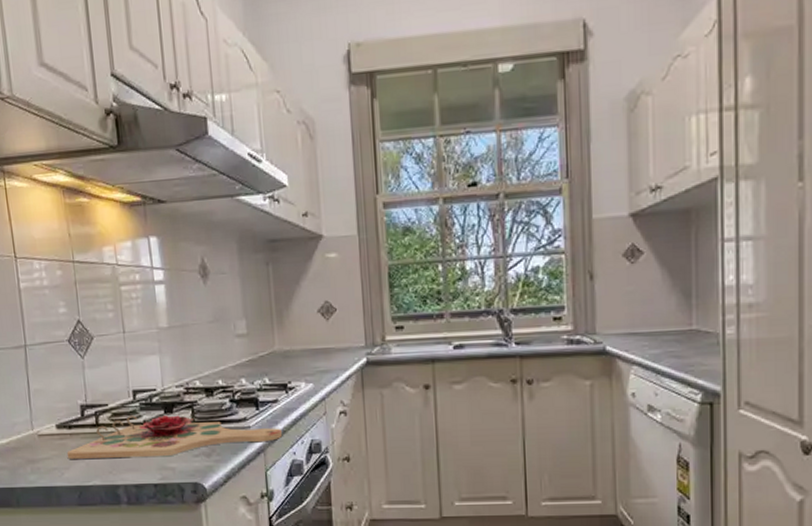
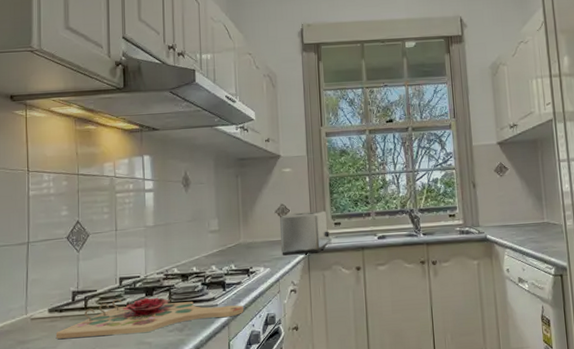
toaster: none [323,310,389,368] -> present [279,211,329,256]

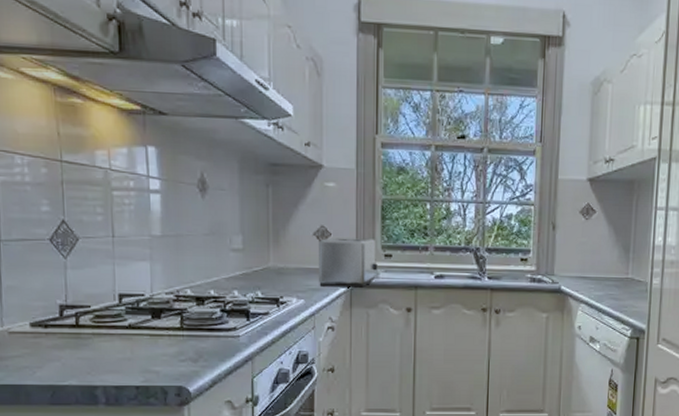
cutting board: present [55,297,243,339] -> none [40,319,270,359]

